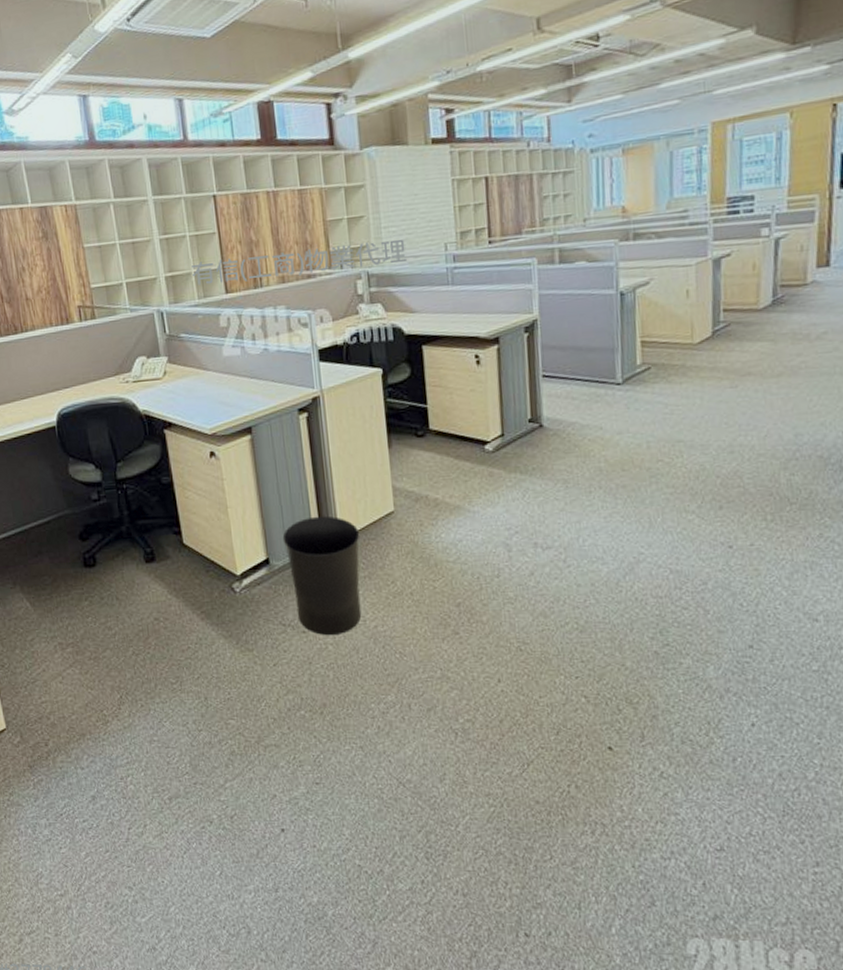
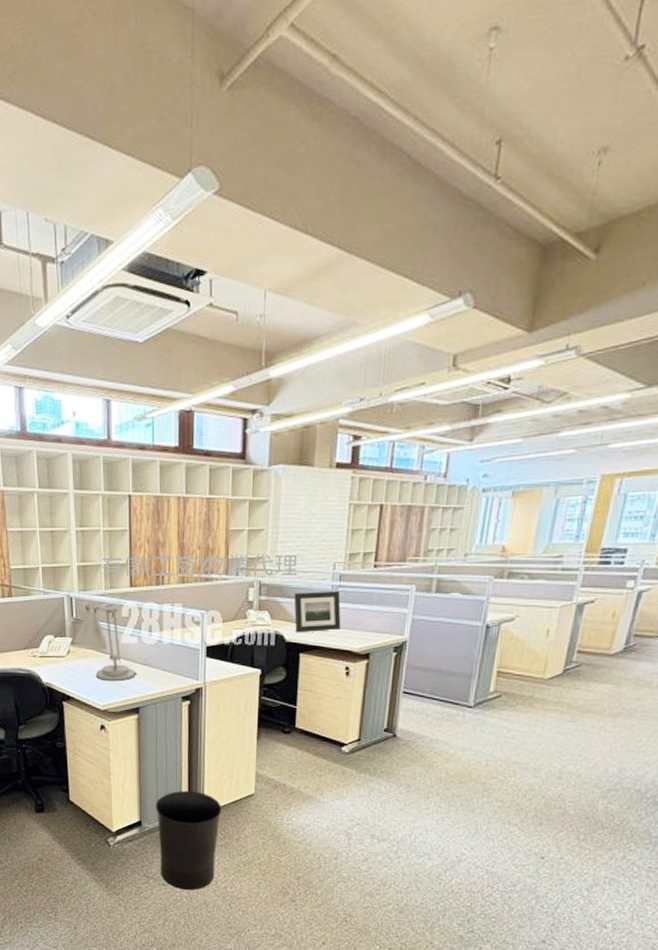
desk lamp: none [165,315,245,401] -> present [69,603,137,682]
picture frame: none [407,272,463,324] -> present [294,590,341,633]

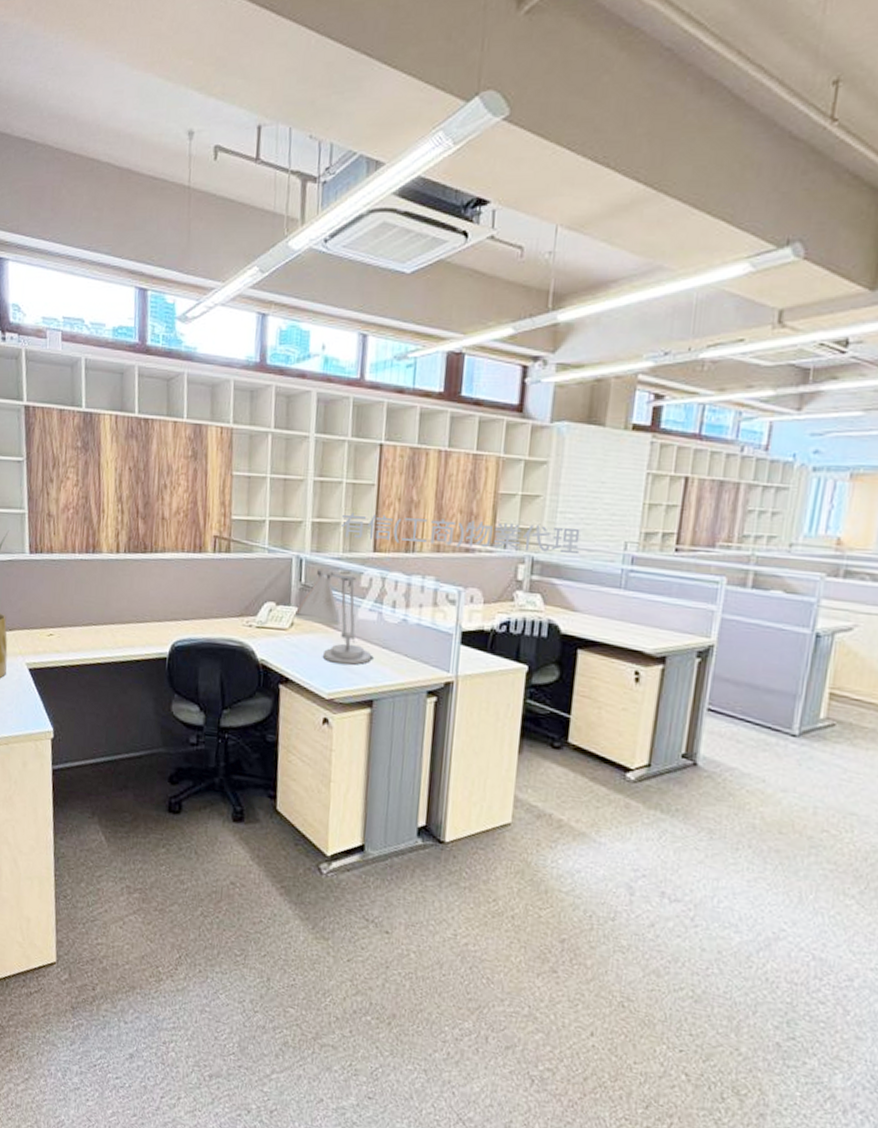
waste bin: present [155,790,222,890] -> none [383,810,469,944]
picture frame: present [294,590,341,633] -> none [573,574,632,625]

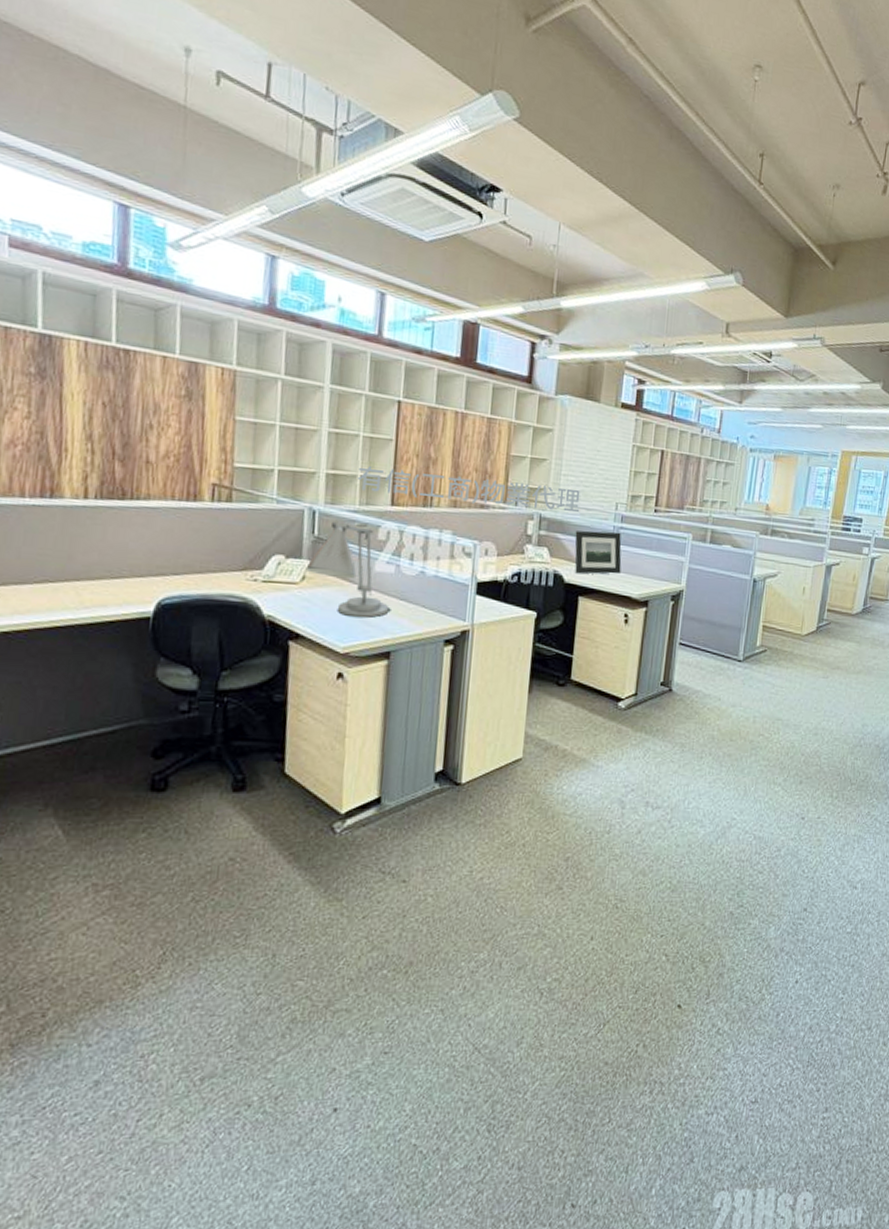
picture frame: none [573,574,632,625] -> present [574,530,622,575]

